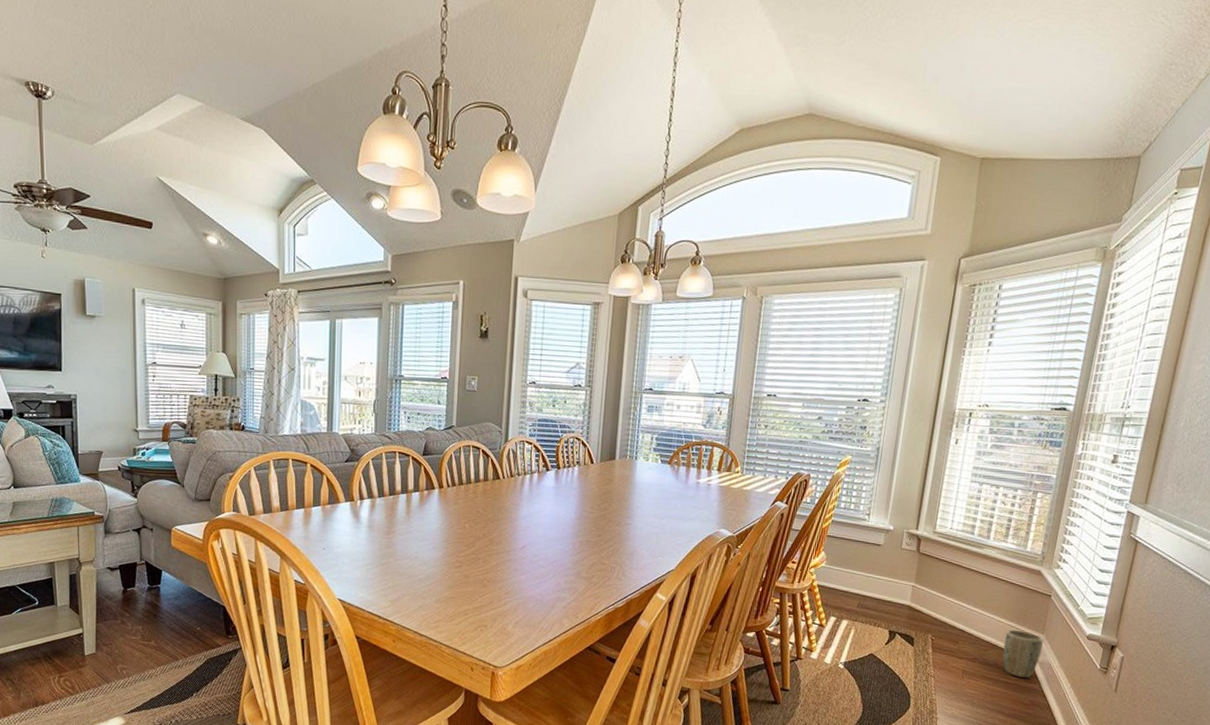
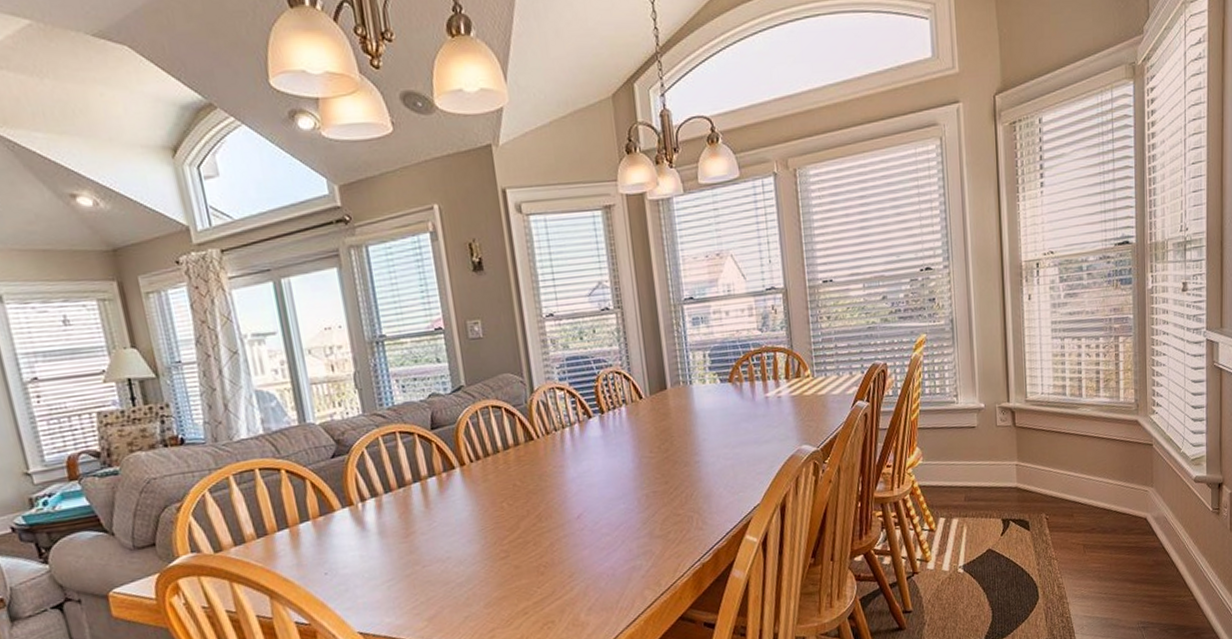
plant pot: present [1002,629,1044,679] -> none [1117,487,1155,539]

